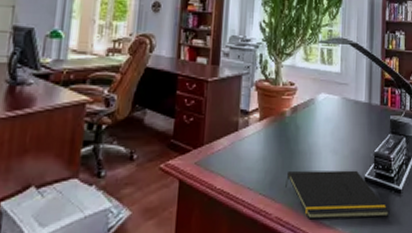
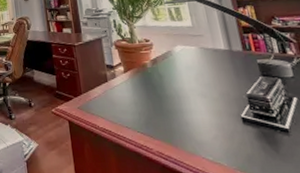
notepad: present [285,170,389,220] -> none [159,111,280,155]

